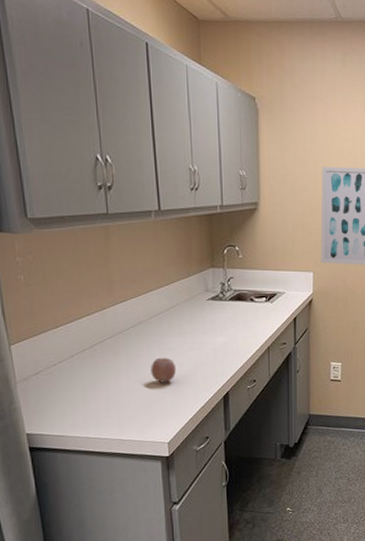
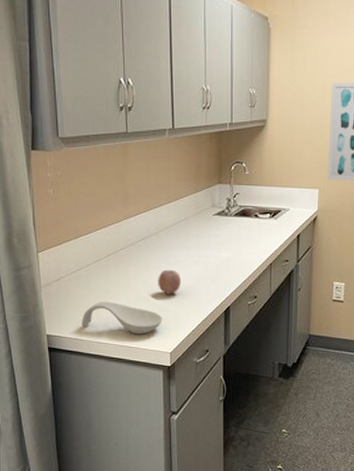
spoon rest: none [66,394,158,427] -> present [81,302,163,335]

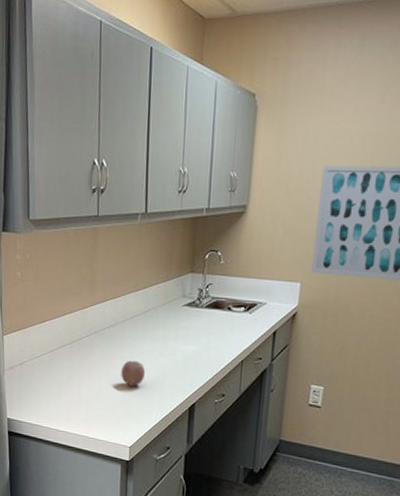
spoon rest: present [81,302,163,335] -> none [41,389,124,426]

